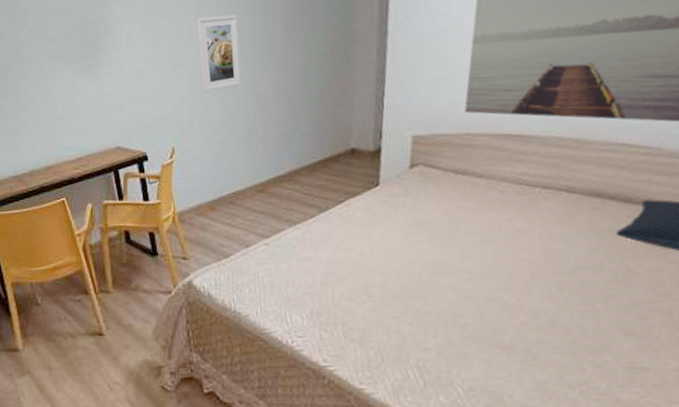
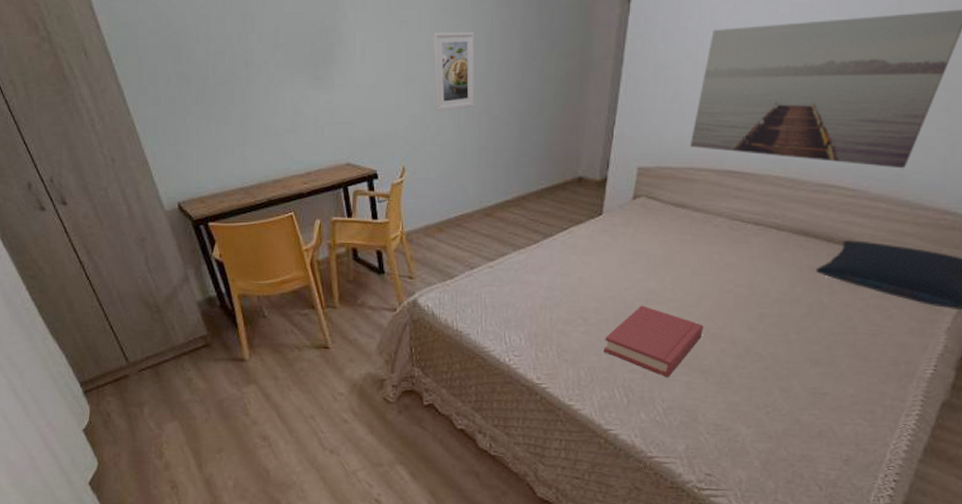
hardback book: none [392,278,500,355] -> present [603,305,704,377]

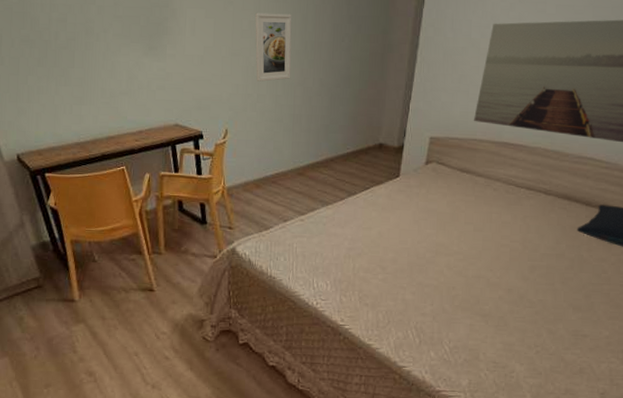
hardback book: present [603,305,704,377] -> none [399,257,484,320]

